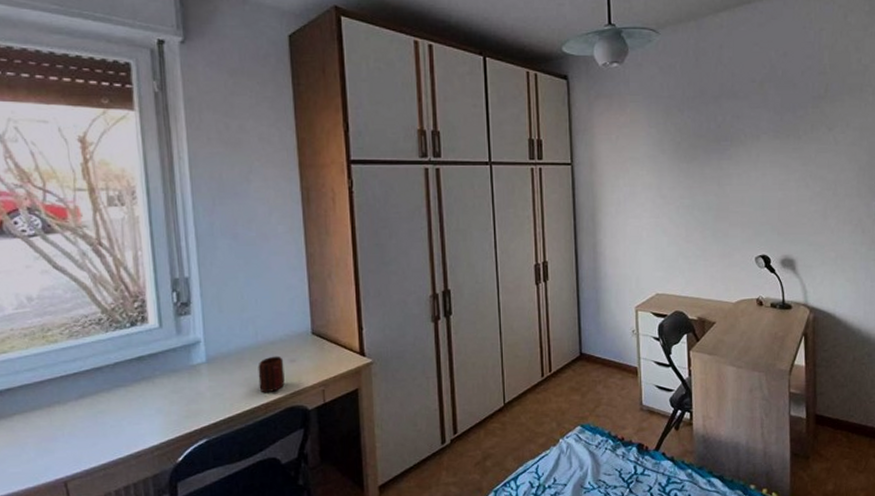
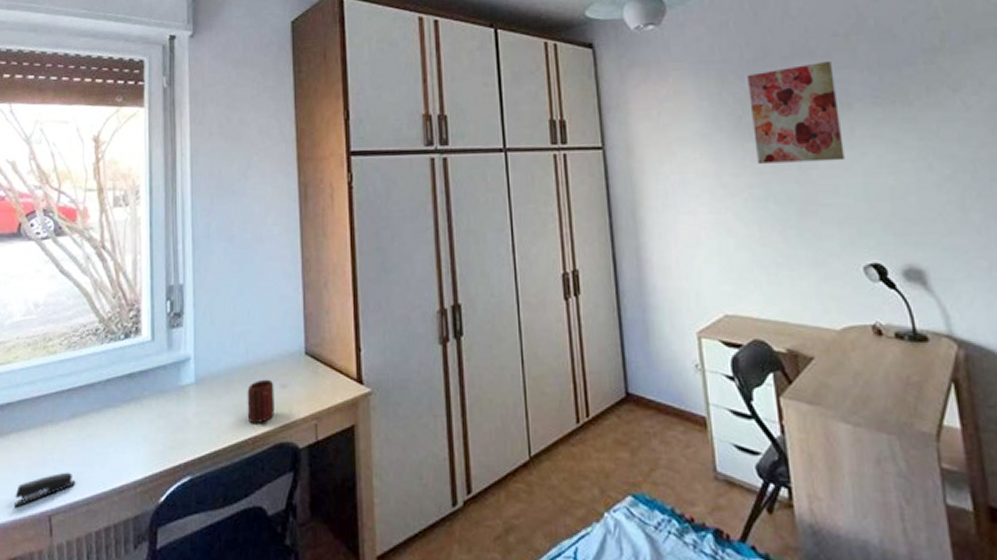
stapler: none [25,444,91,478] -> present [15,472,76,507]
wall art: none [687,101,751,180] -> present [747,60,845,164]

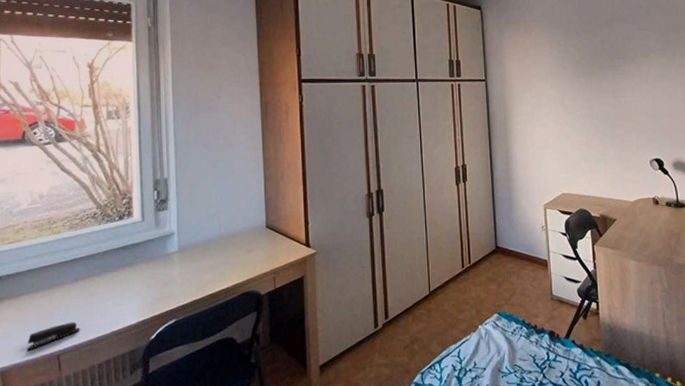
mug: present [247,379,275,425] -> none [220,246,242,279]
wall art: present [747,60,845,164] -> none [584,25,642,93]

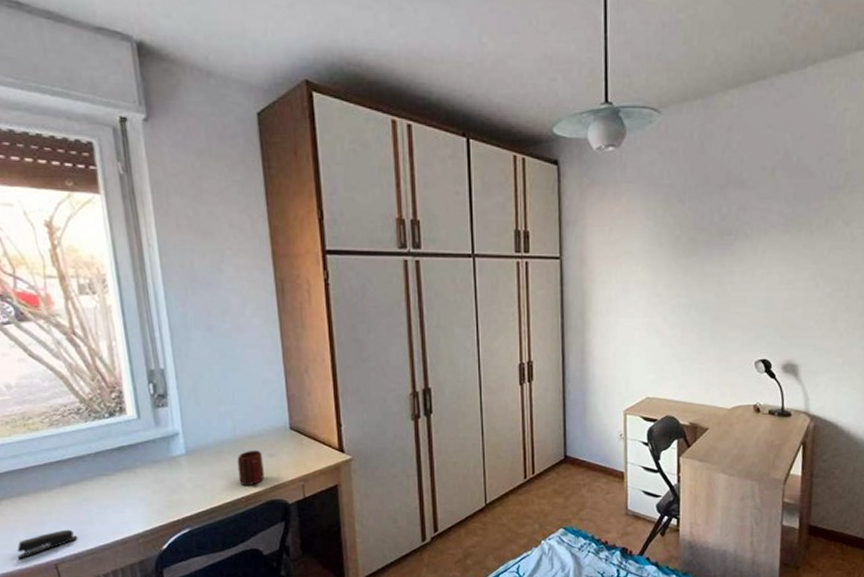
mug: none [220,246,242,279] -> present [237,450,264,486]

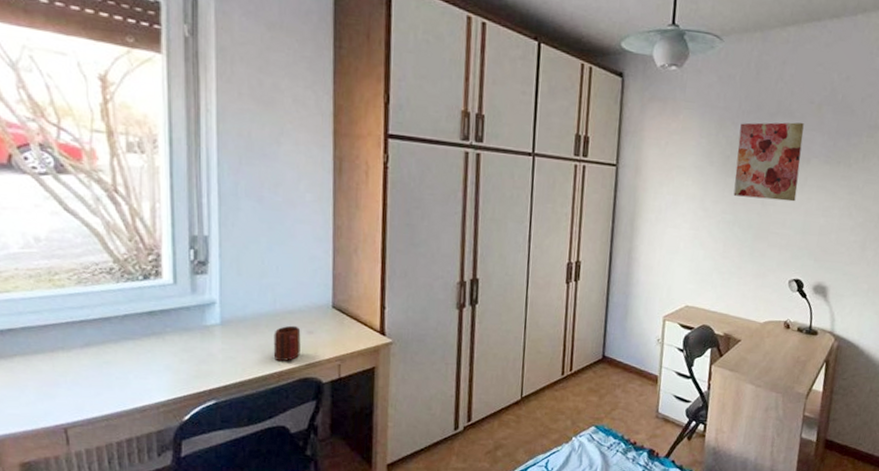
stapler: present [17,529,78,559] -> none [24,392,94,420]
wall art: none [687,191,758,278] -> present [733,122,804,202]

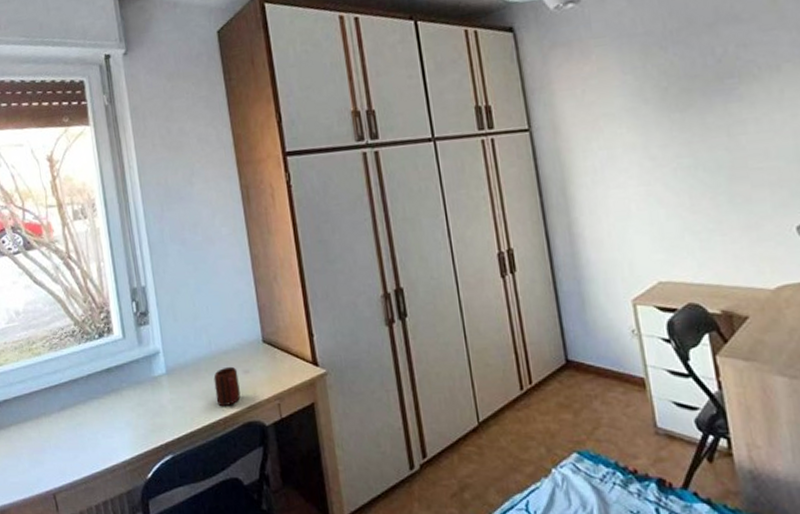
wall art: present [733,122,804,202] -> none [671,23,775,133]

